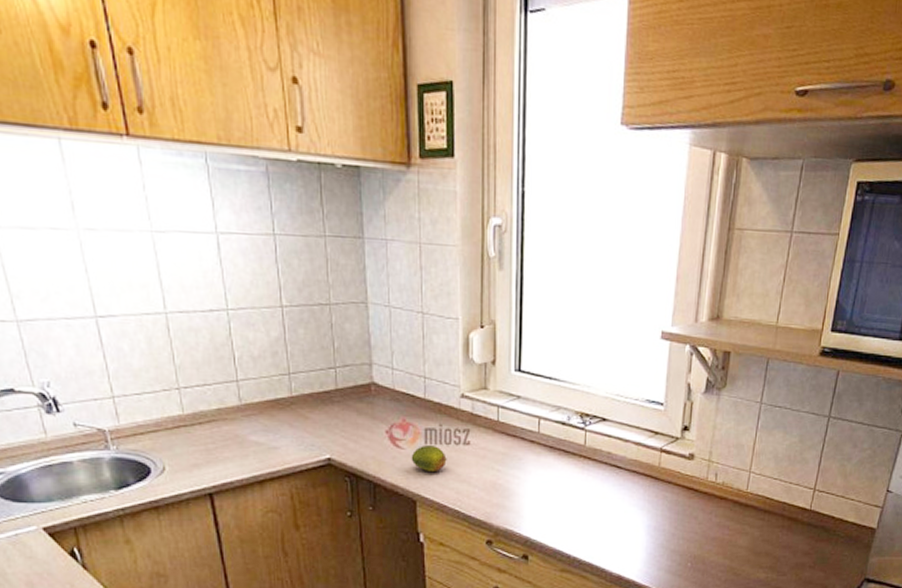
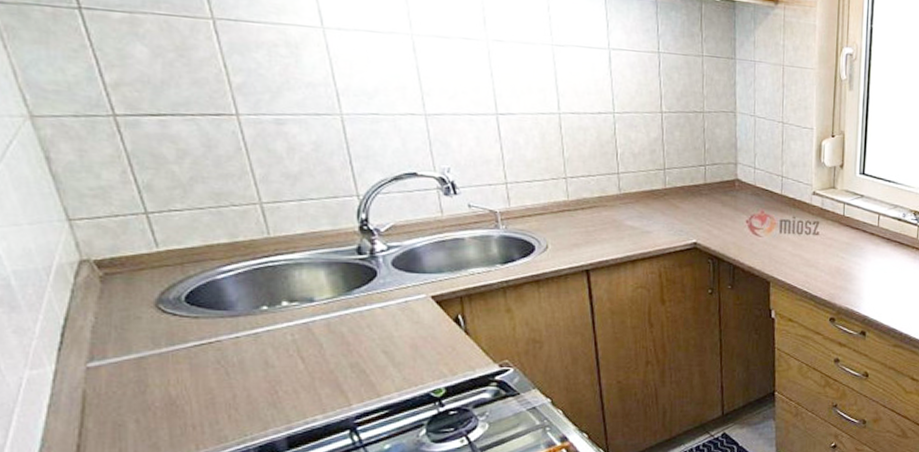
fruit: present [411,446,447,473] -> none [767,234,798,258]

